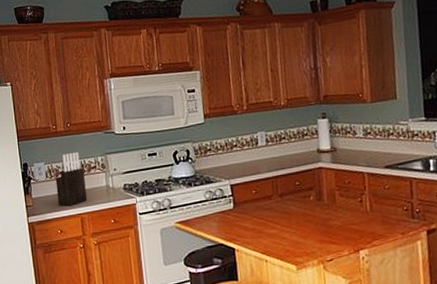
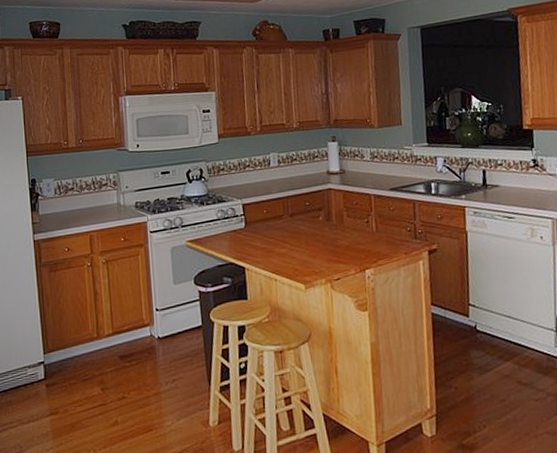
knife block: present [55,151,87,206] -> none [64,168,97,224]

